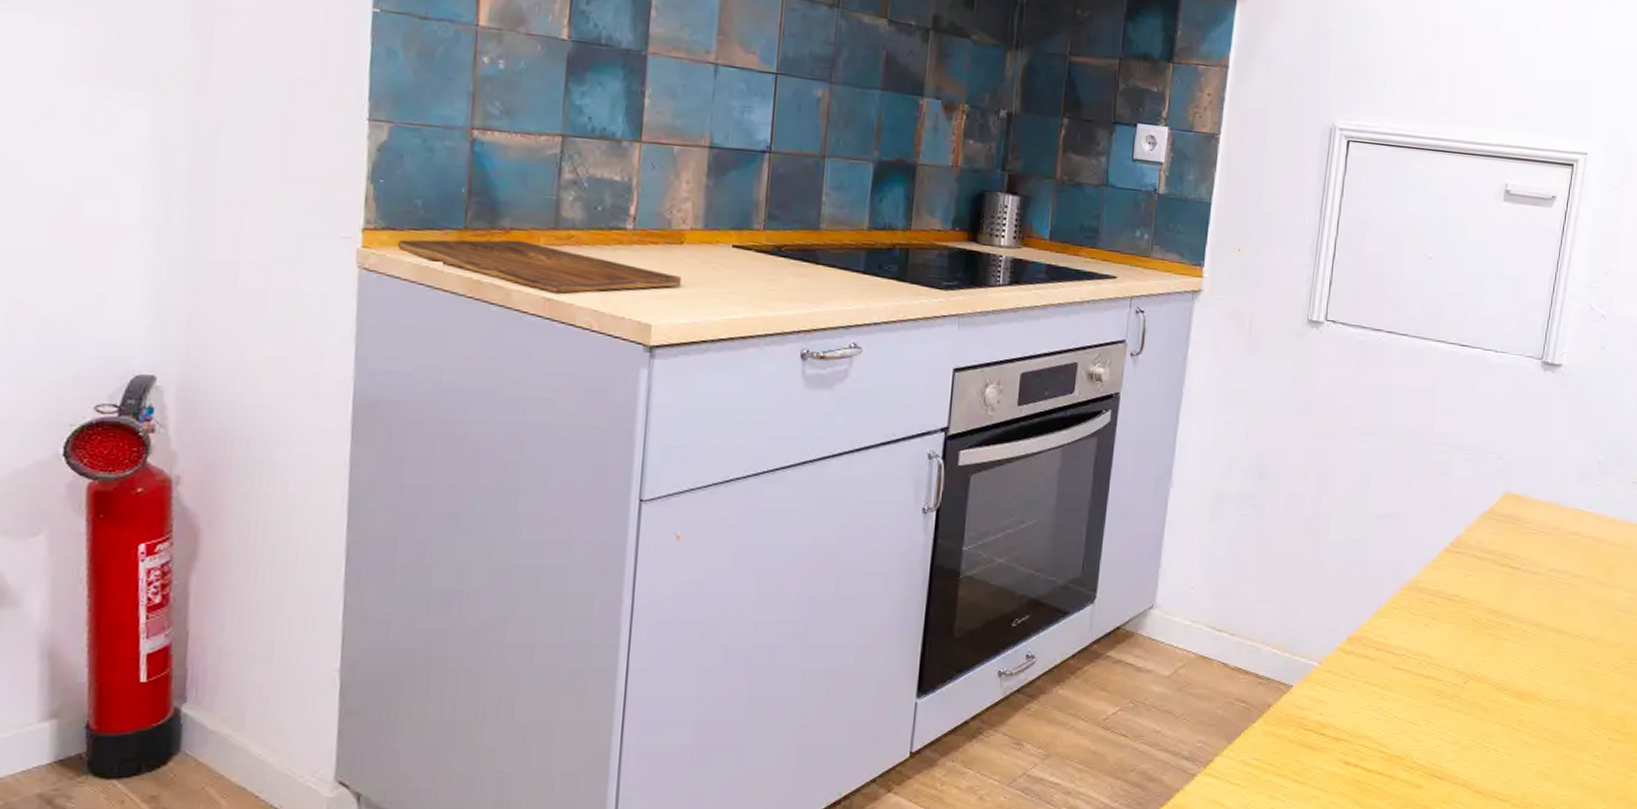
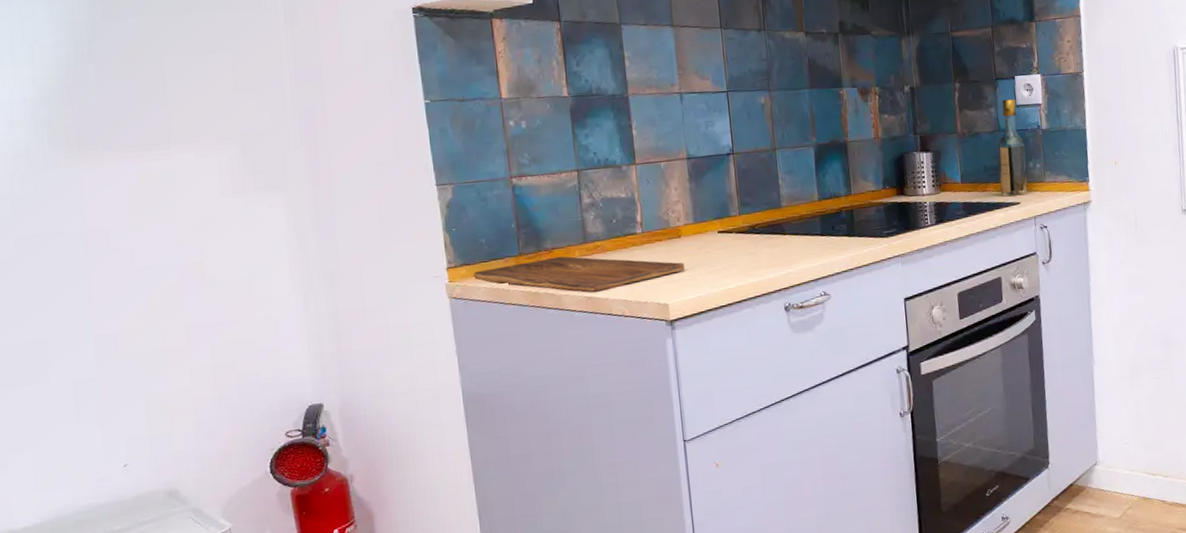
bottle: none [1096,149,1136,269] -> present [998,98,1028,197]

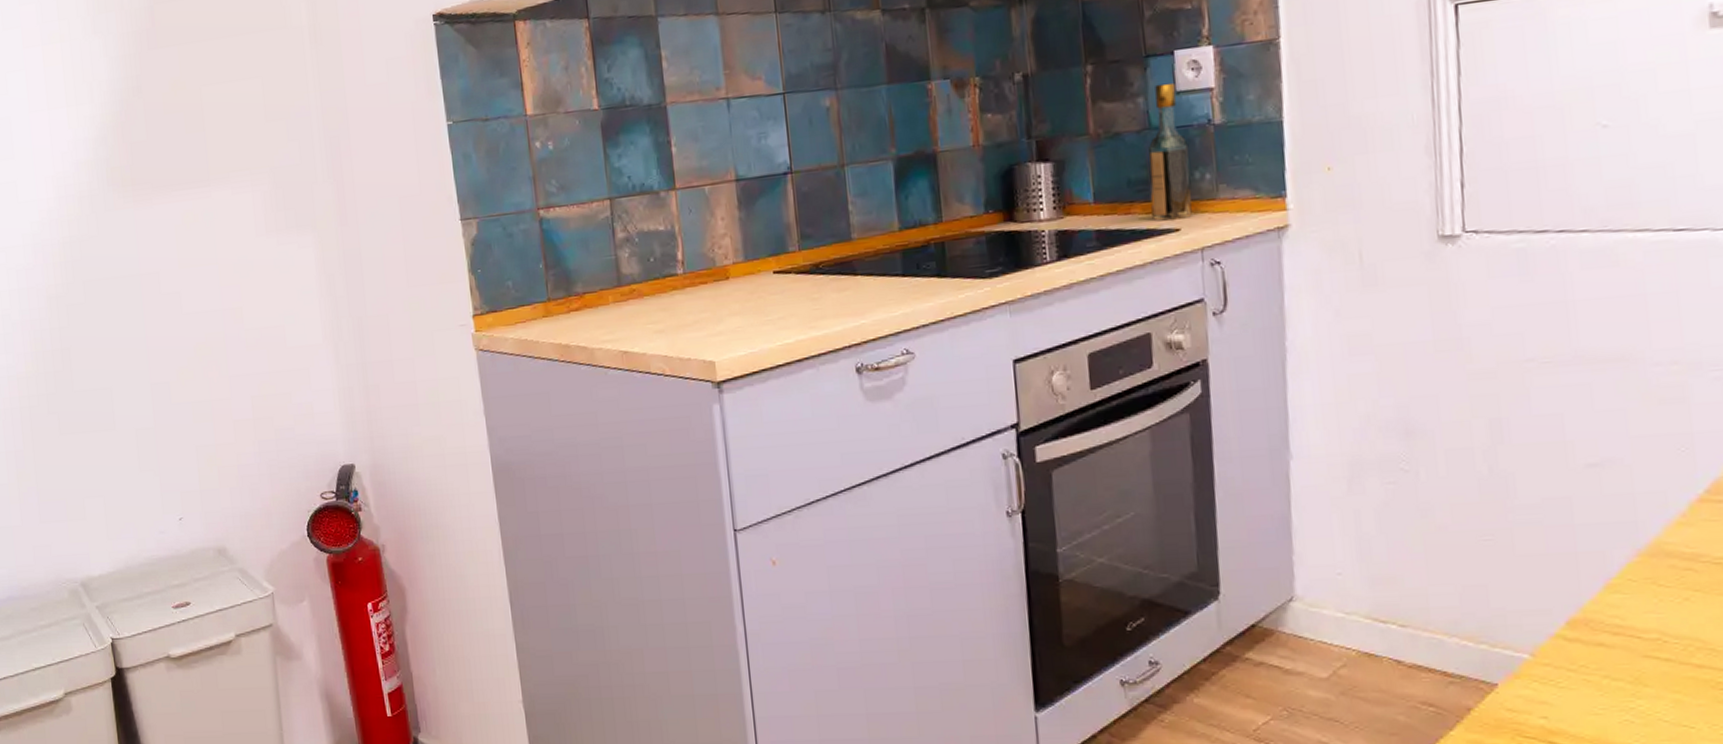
cutting board: present [474,256,685,292] -> none [501,302,734,346]

